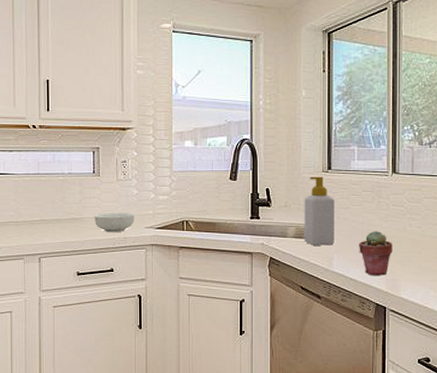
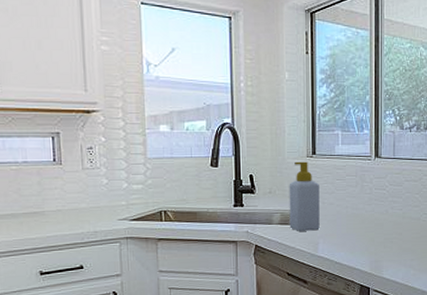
cereal bowl: present [94,213,135,233] -> none [57,204,106,227]
potted succulent: present [359,230,393,275] -> none [344,214,376,258]

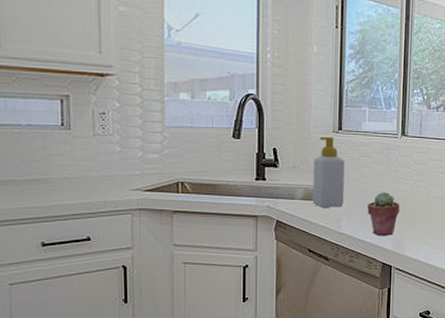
potted succulent: none [344,214,376,258] -> present [367,191,400,236]

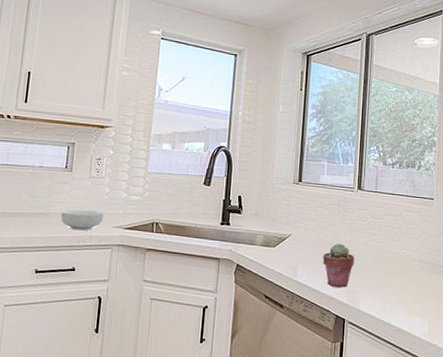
cereal bowl: none [64,173,118,196] -> present [60,209,104,231]
soap bottle: present [312,136,345,207] -> none [271,187,303,255]

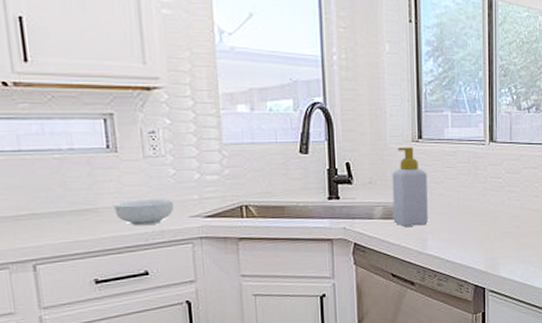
soap bottle: none [271,187,303,255] -> present [392,147,428,227]
potted succulent: present [323,243,355,288] -> none [455,206,491,255]

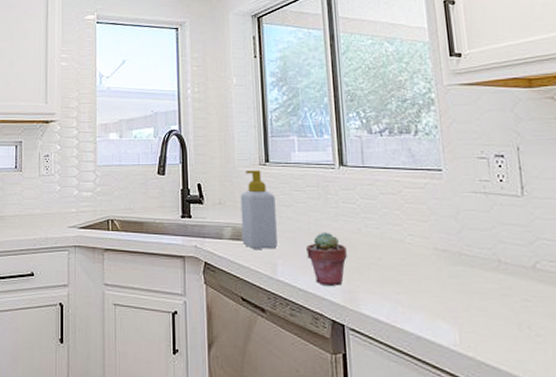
cereal bowl: present [114,199,175,226] -> none [15,211,57,233]
potted succulent: none [455,206,491,255] -> present [306,231,347,286]

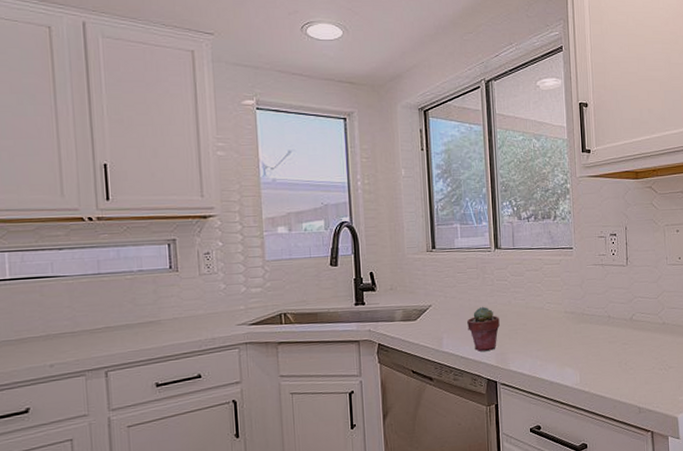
soap bottle: present [240,170,278,249] -> none [410,256,443,327]

